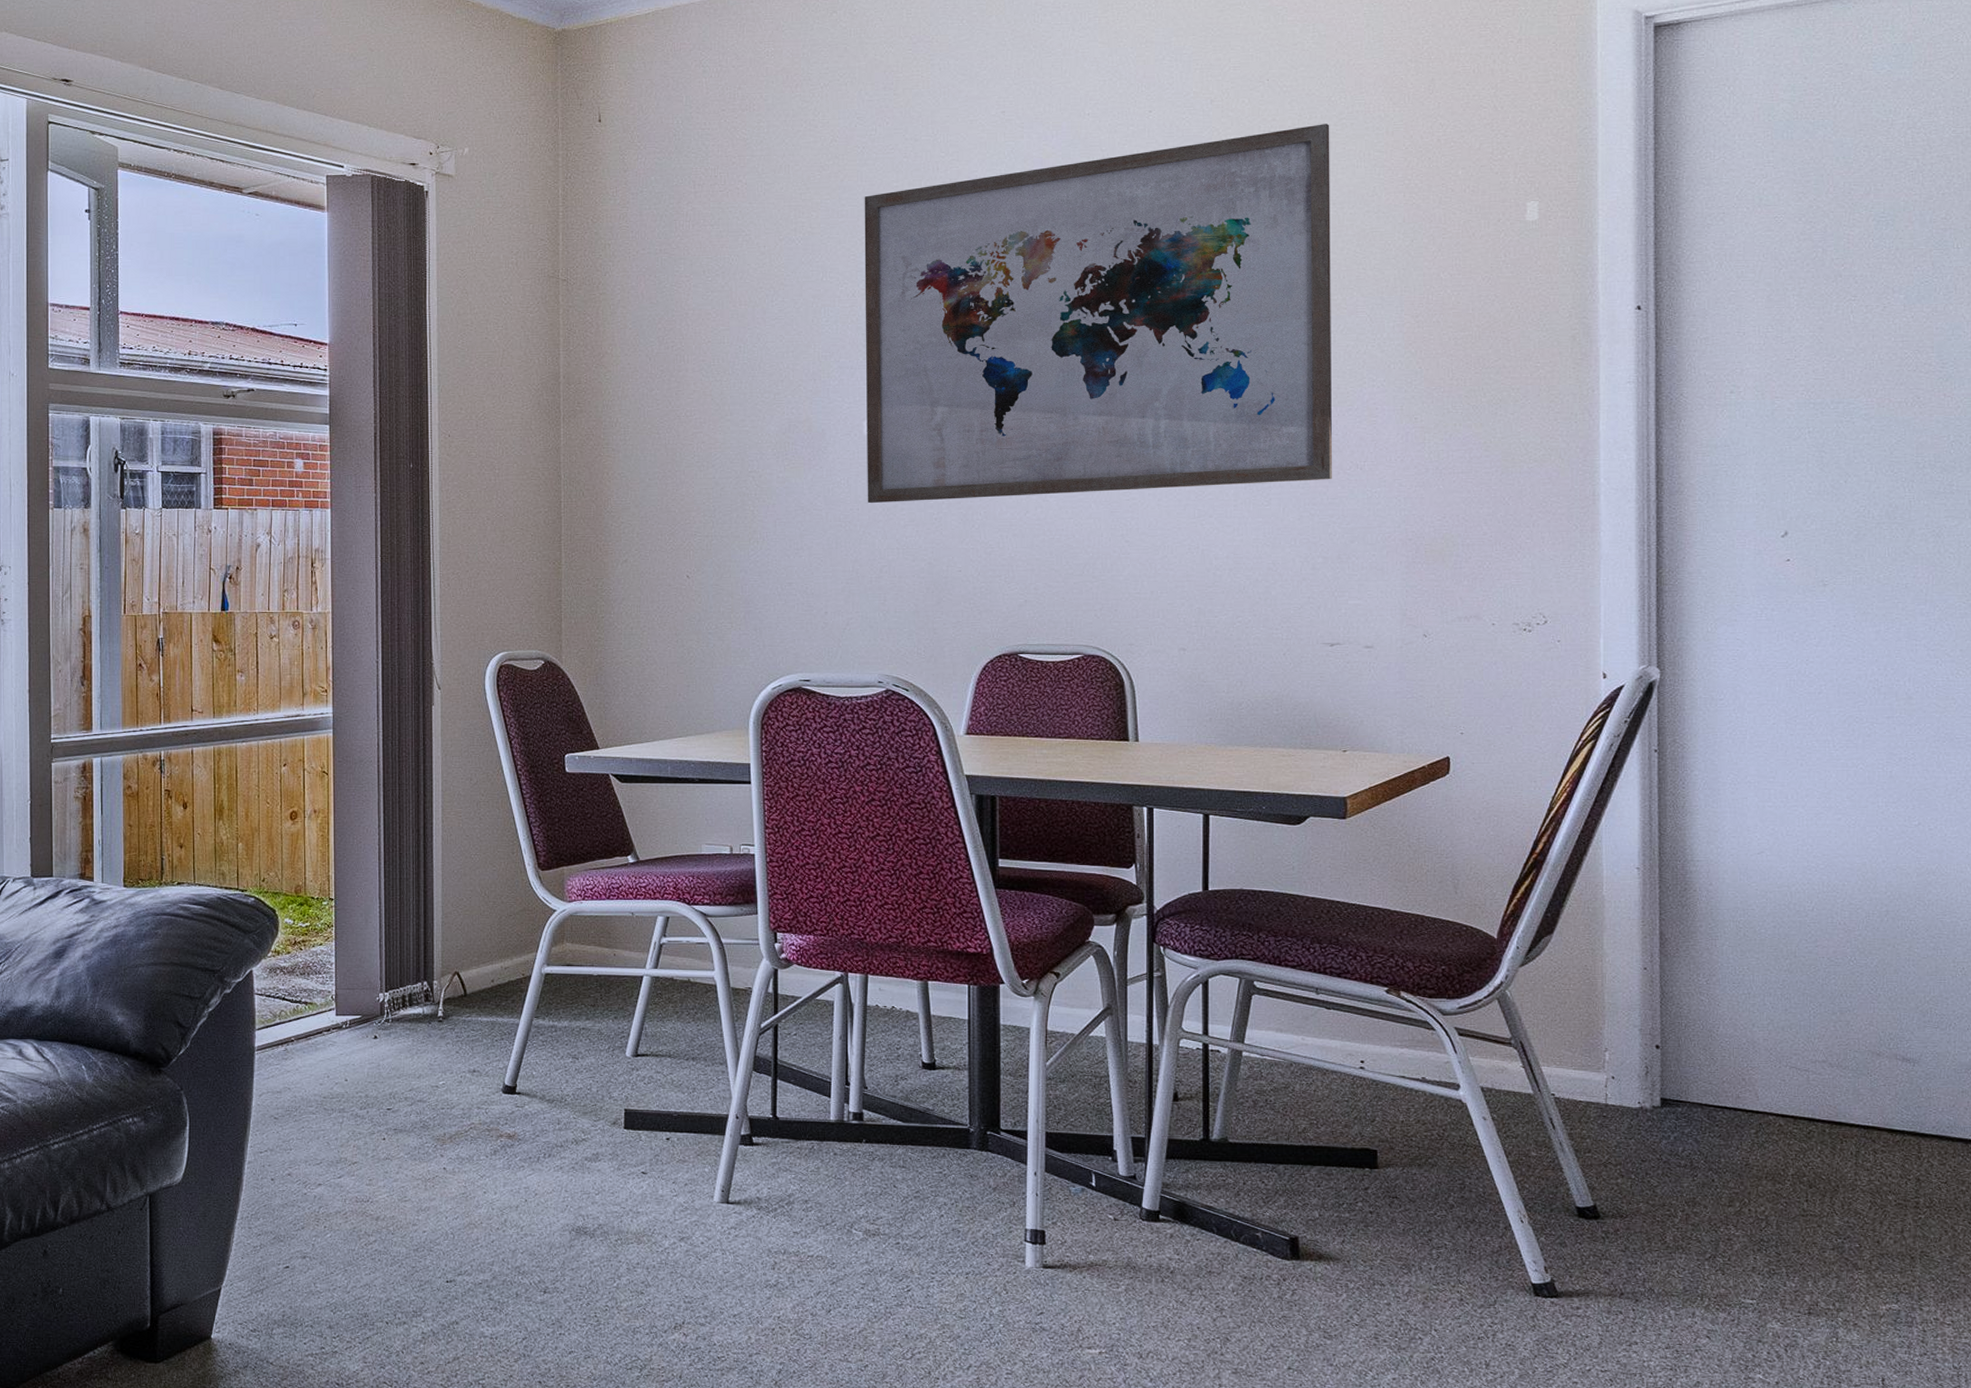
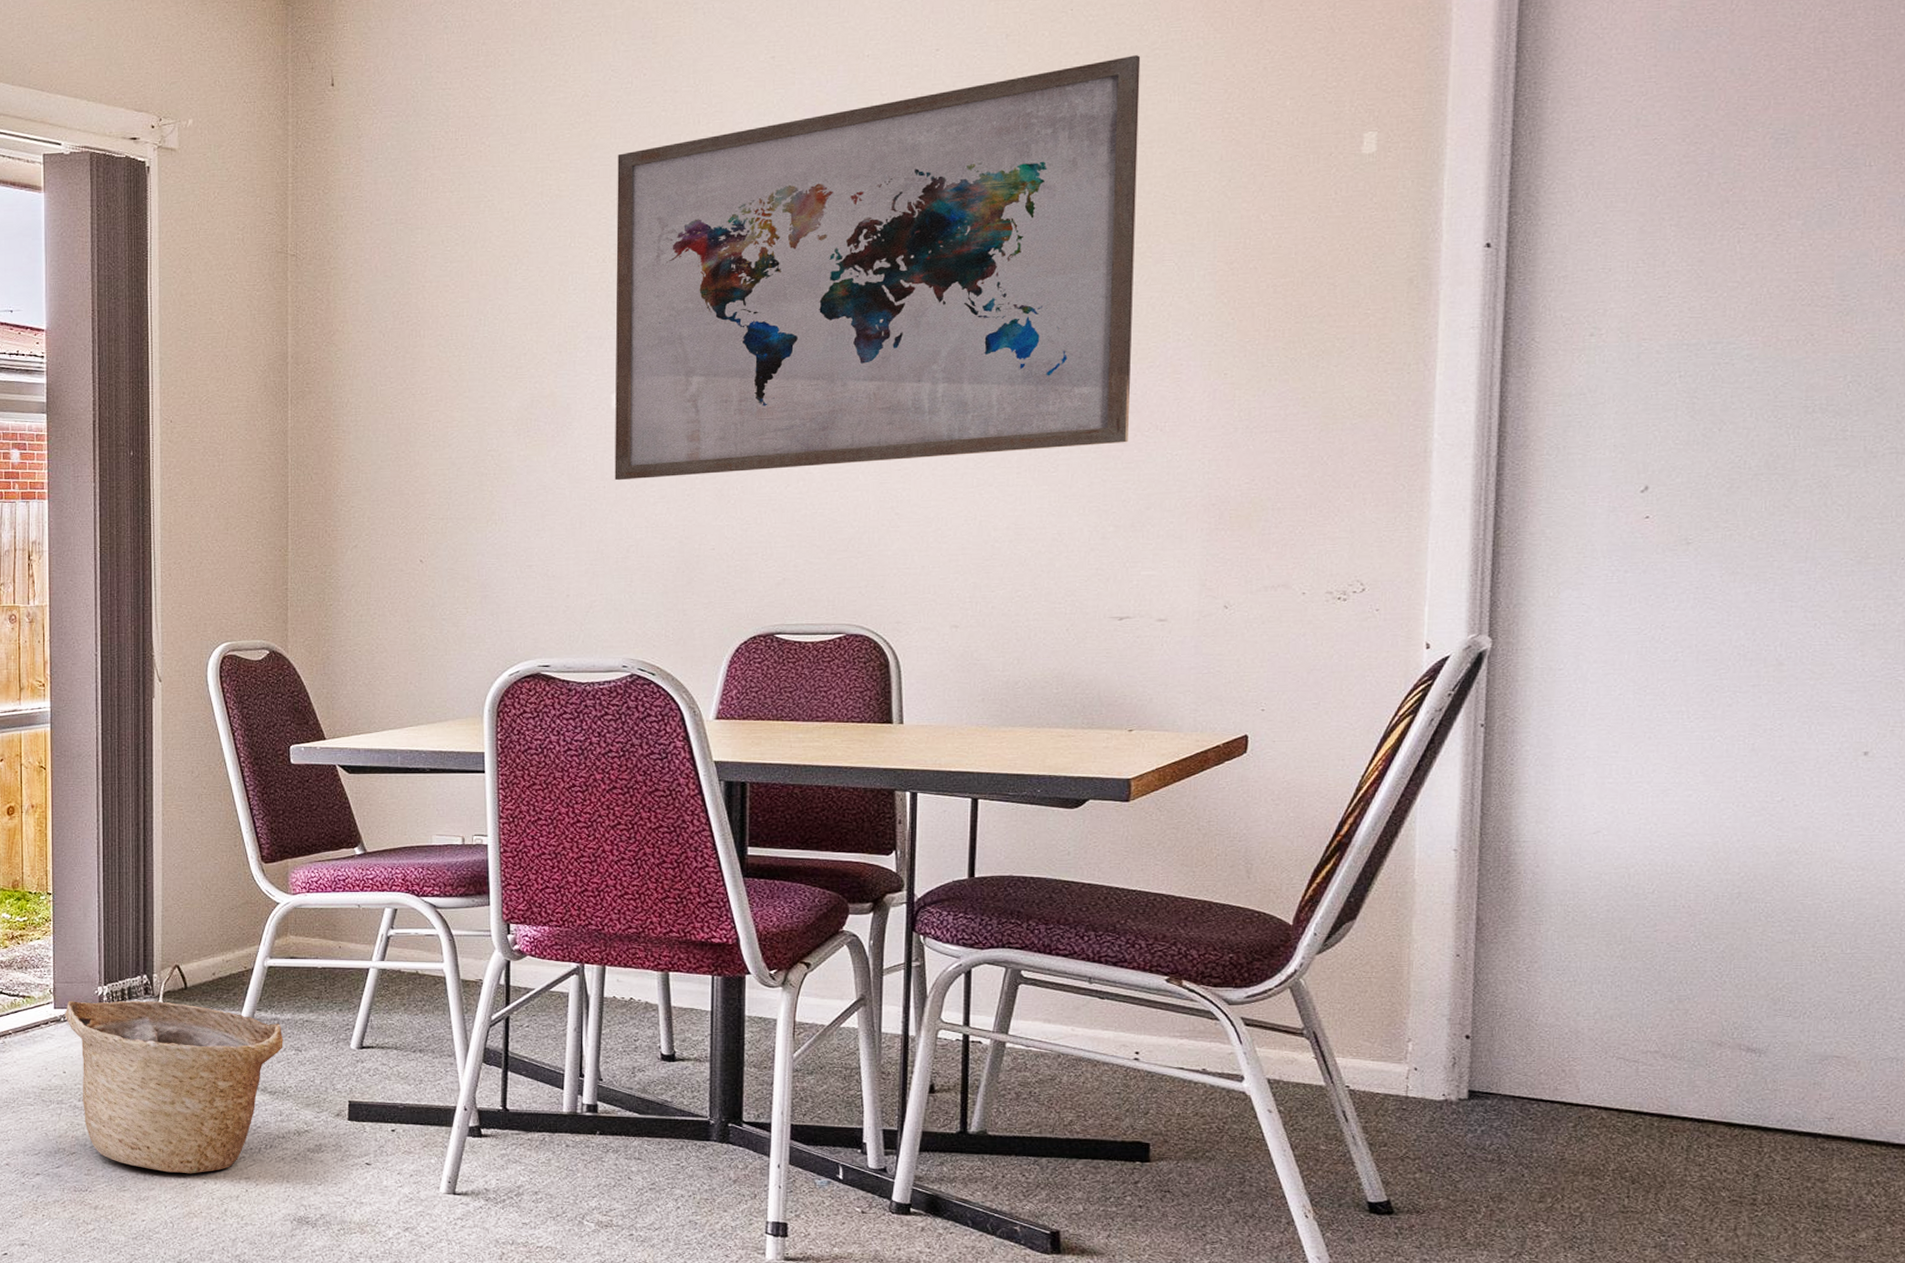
basket: none [346,1007,561,1184] -> present [64,1000,283,1174]

